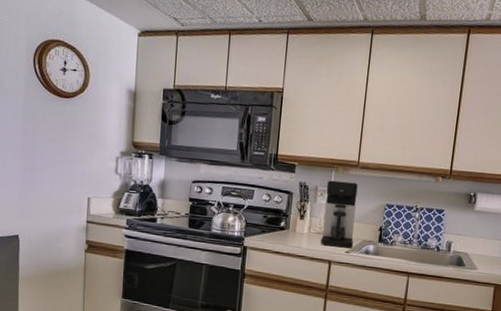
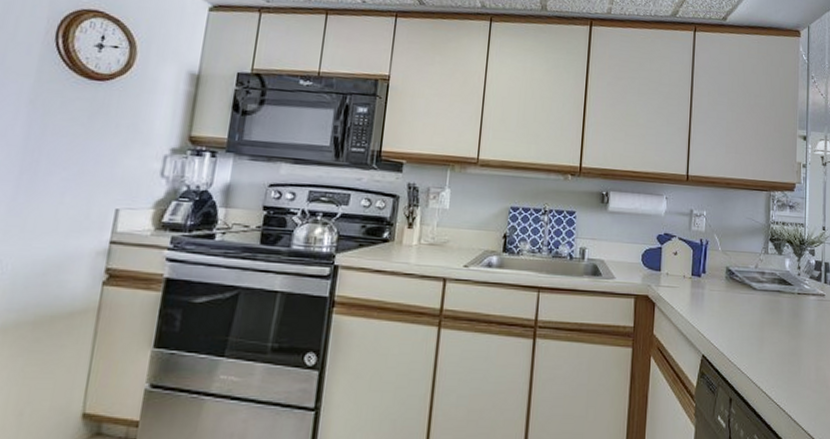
coffee maker: present [320,180,358,248] -> none [433,180,478,261]

